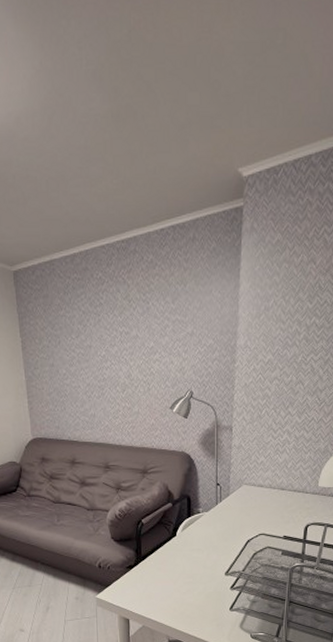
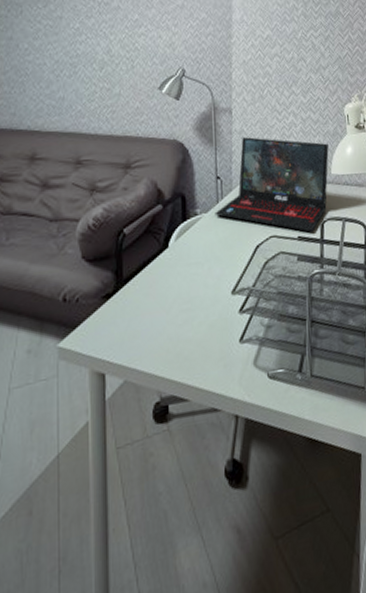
laptop: none [214,452,318,533] -> present [215,137,329,233]

